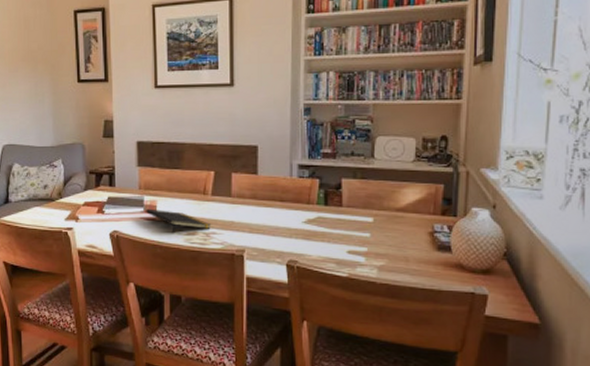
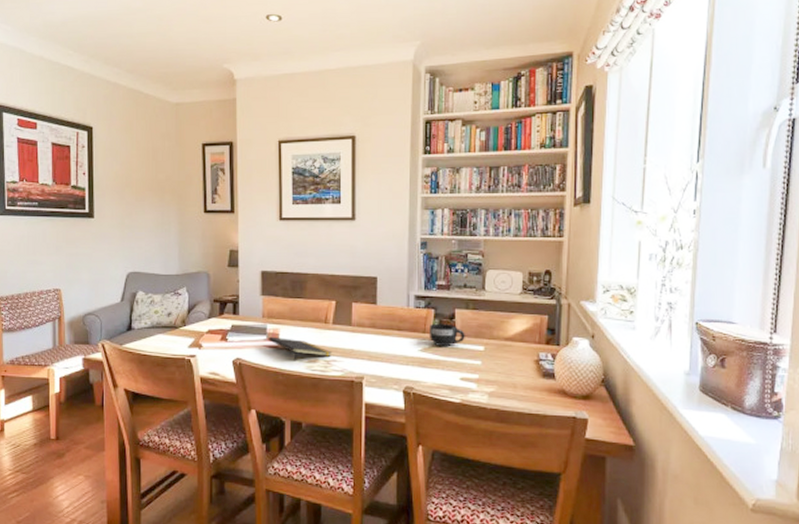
mug: none [314,193,352,219] -> present [430,323,465,347]

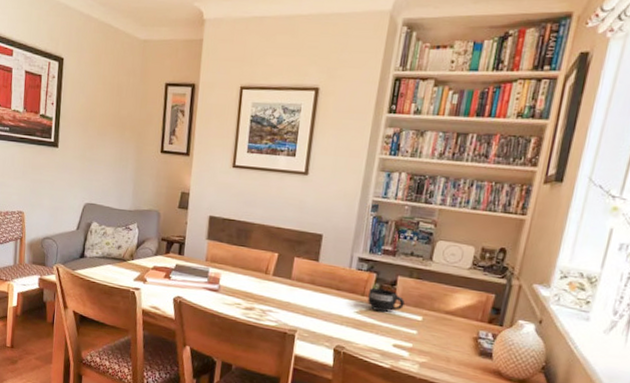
notepad: present [269,336,331,361] -> none [209,279,268,307]

